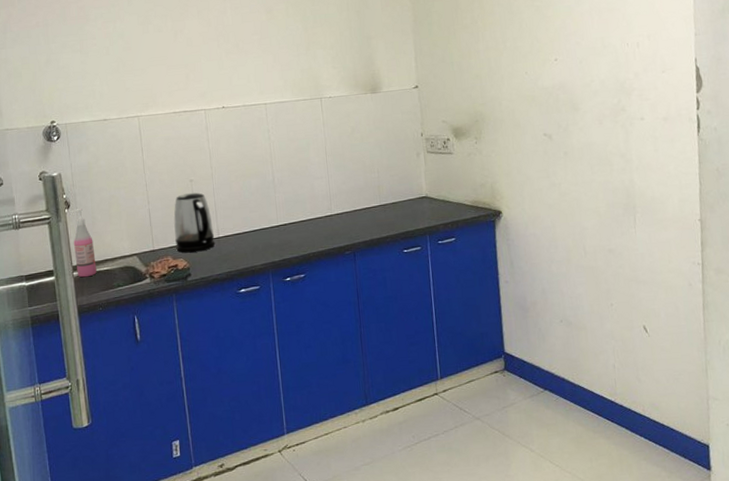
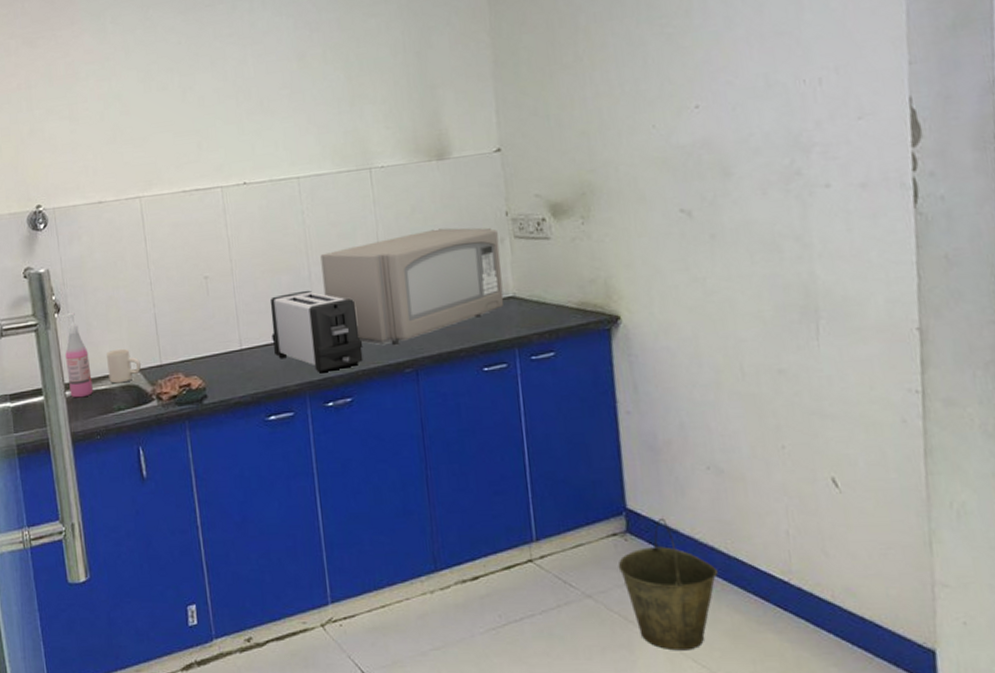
mug: none [109,237,137,266] -> present [107,348,141,384]
kettle: present [173,192,216,253] -> none [185,292,237,369]
toaster: none [242,191,314,256] -> present [270,290,363,373]
microwave: none [282,144,419,234] -> present [320,227,505,346]
bucket: none [498,358,568,455] -> present [618,517,719,651]

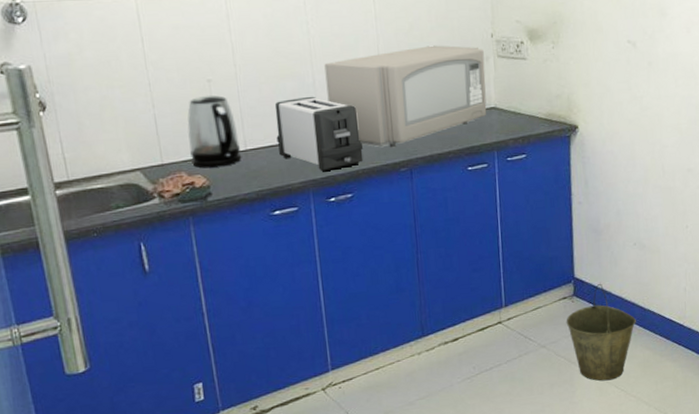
soap dispenser: present [59,312,93,398] -> none [44,110,88,197]
mug: present [107,348,141,384] -> none [102,148,141,183]
kettle: none [185,292,237,369] -> present [187,94,242,168]

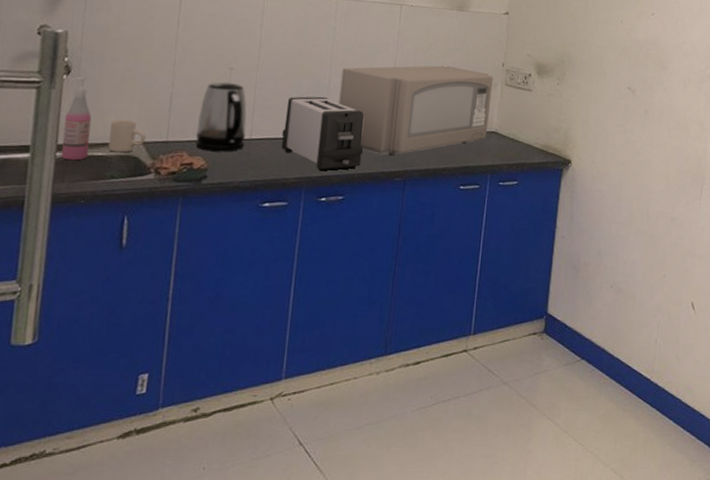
soap dispenser: none [44,110,88,197] -> present [61,76,92,161]
mug: none [102,148,141,183] -> present [107,119,146,153]
bucket: present [566,283,637,381] -> none [532,323,604,431]

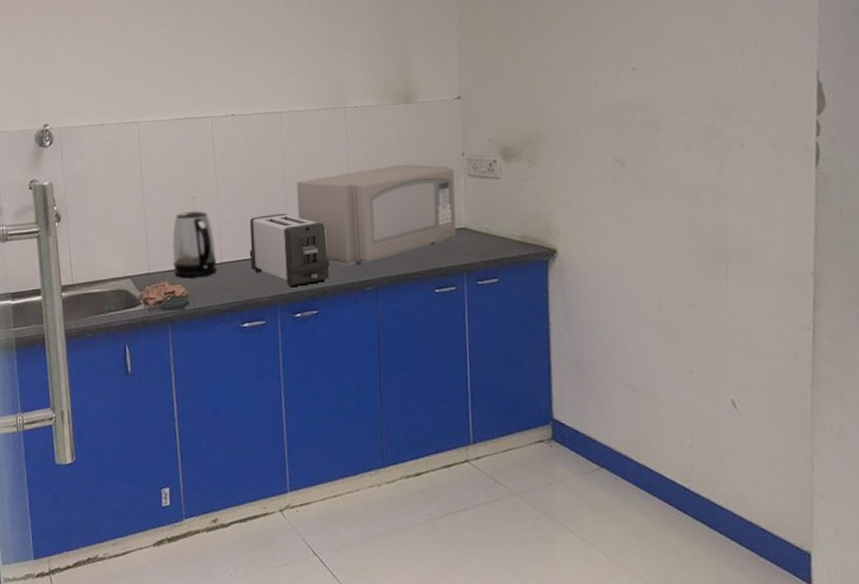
soap dispenser: present [61,76,92,161] -> none [59,221,87,299]
mug: present [107,119,146,153] -> none [101,256,131,288]

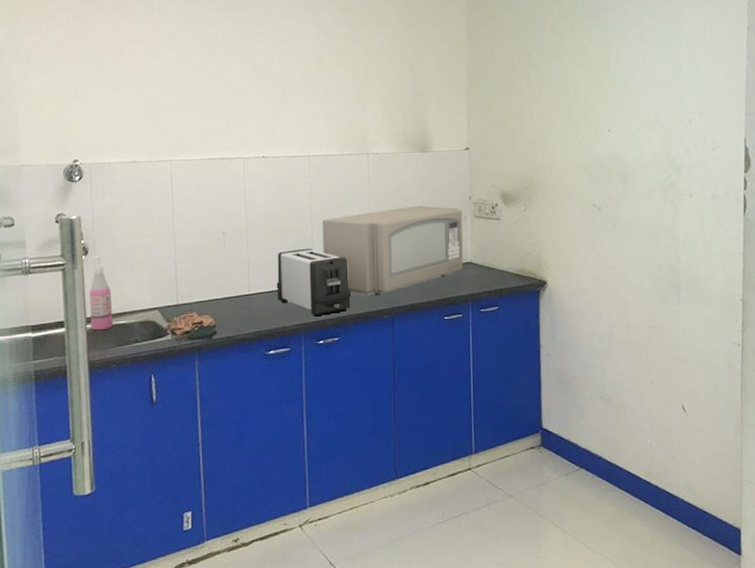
soap dispenser: none [59,221,87,299] -> present [86,255,113,331]
kettle: present [172,210,218,278] -> none [202,244,246,309]

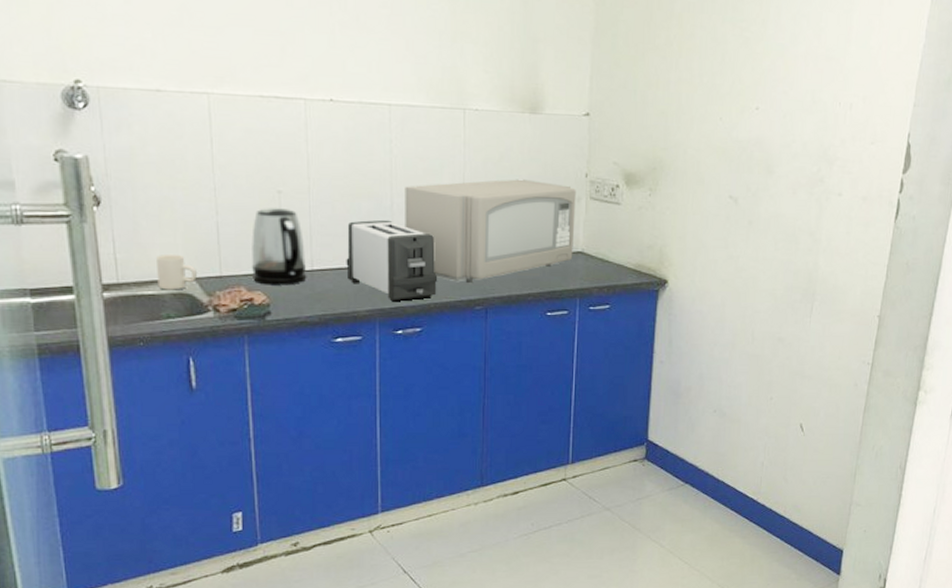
soap dispenser: present [86,255,113,331] -> none [98,207,138,301]
mug: none [128,289,159,319] -> present [157,253,197,290]
kettle: none [202,244,246,309] -> present [251,207,307,285]

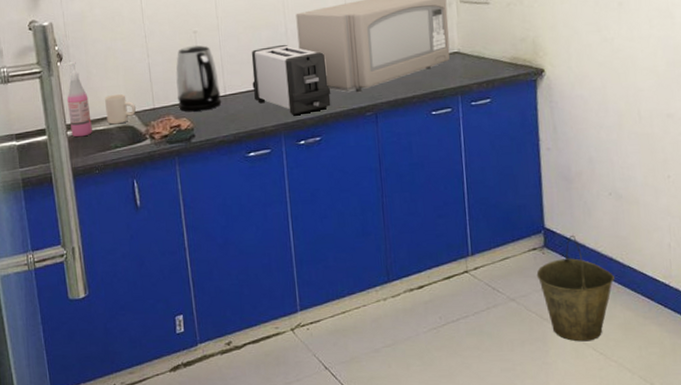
soap dispenser: none [98,207,138,301] -> present [61,61,92,138]
bucket: none [634,448,709,551] -> present [536,234,616,342]

